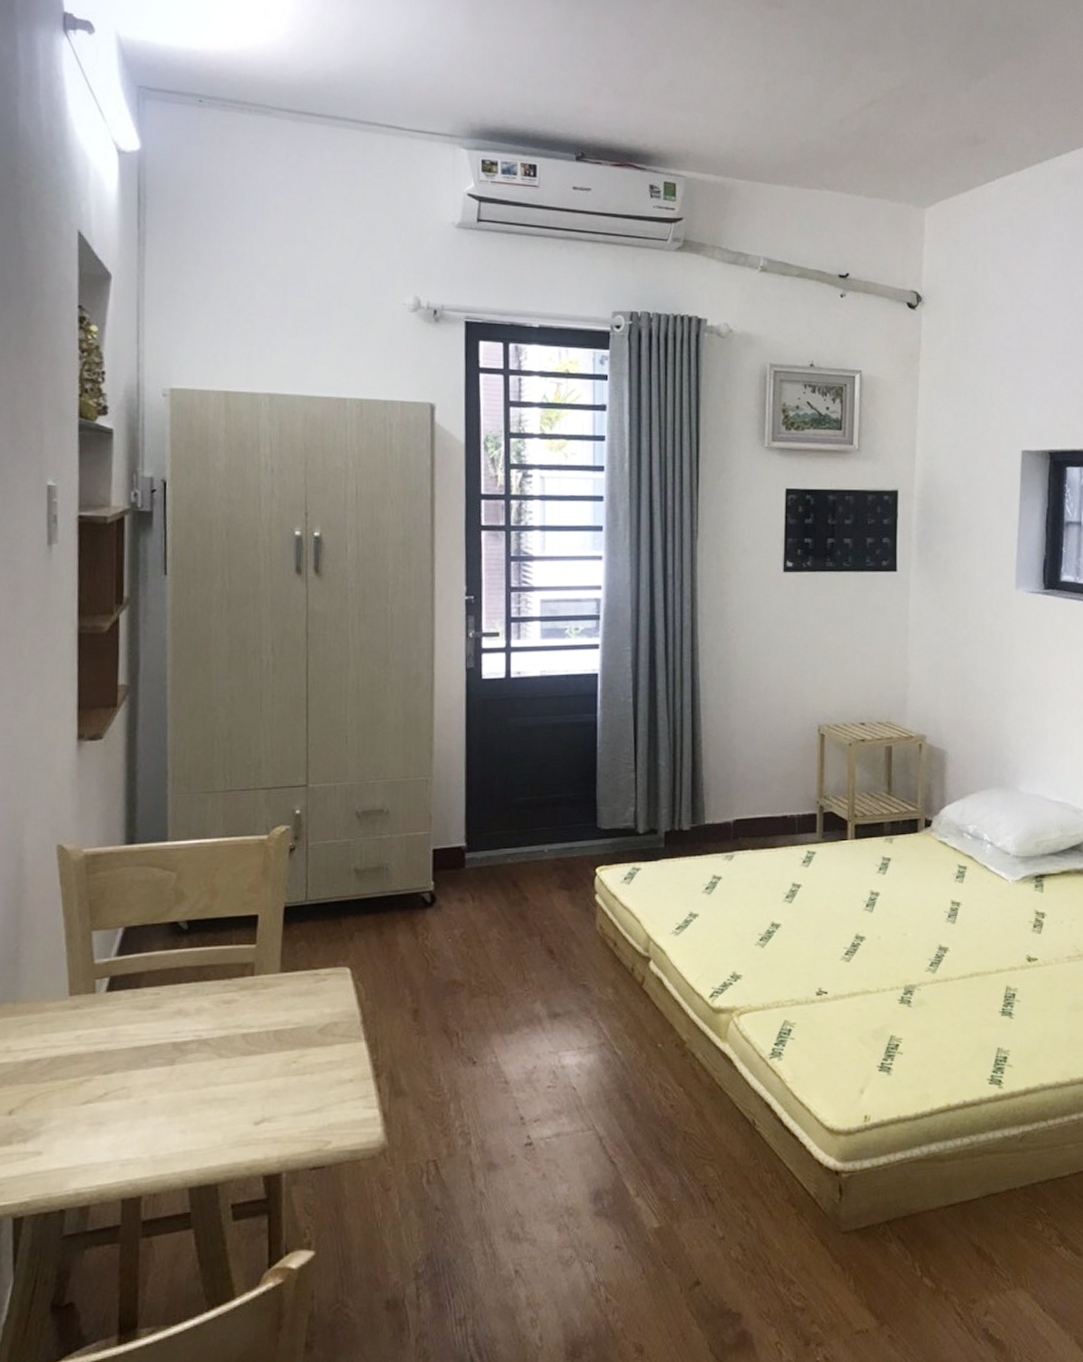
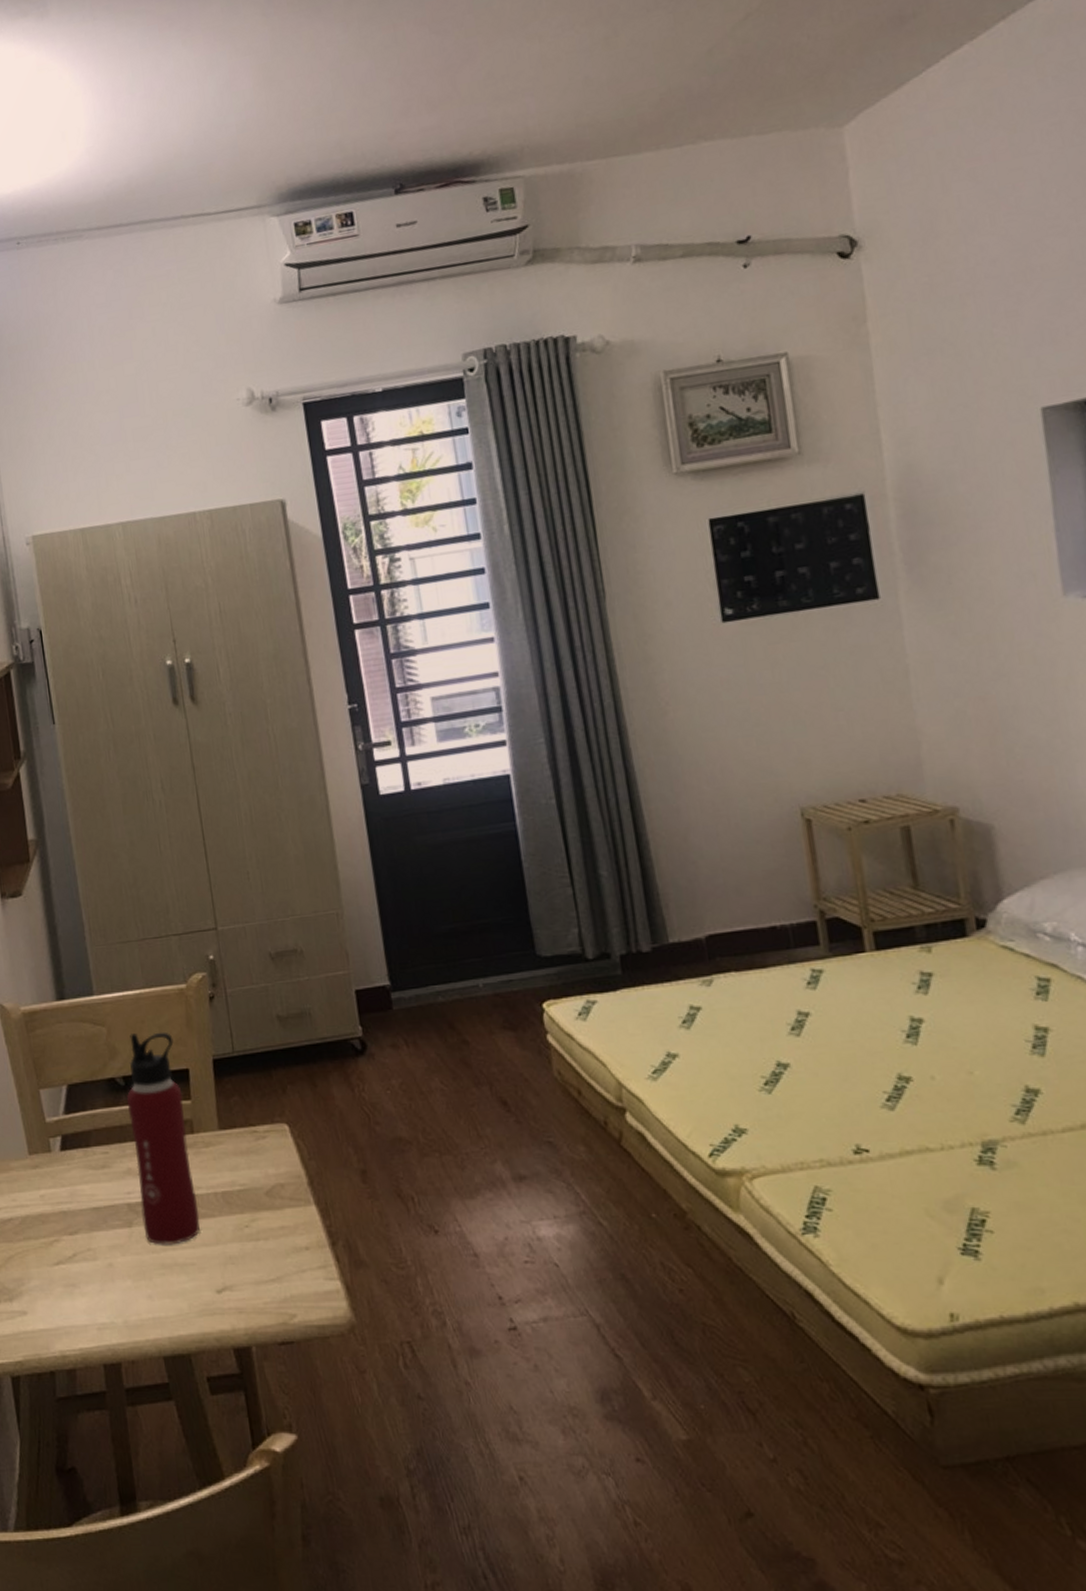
water bottle: none [186,879,248,1082] -> present [126,1032,200,1245]

